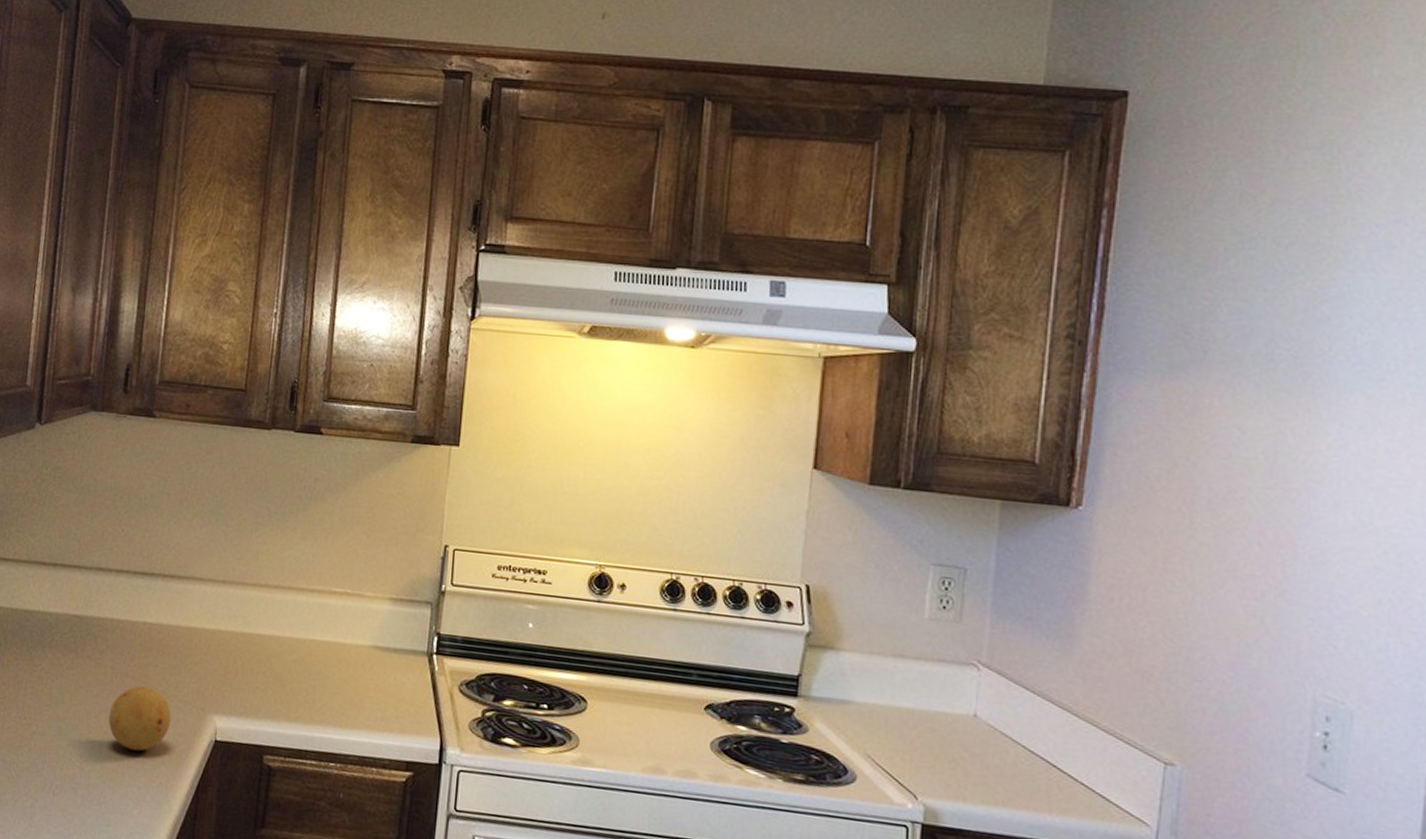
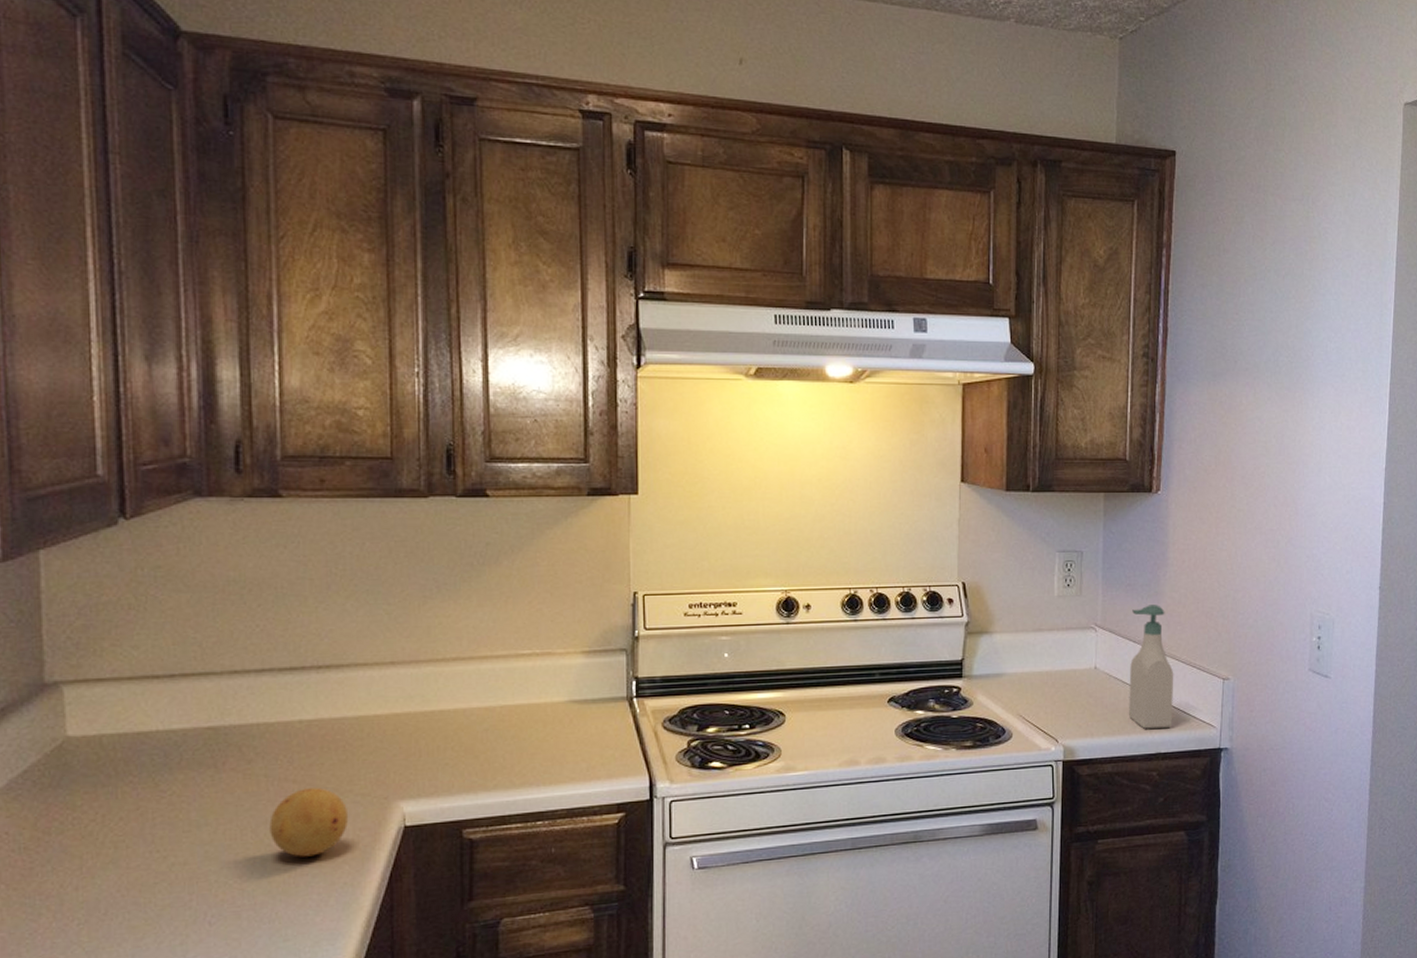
soap bottle: none [1019,648,1089,813] -> present [1129,605,1174,729]

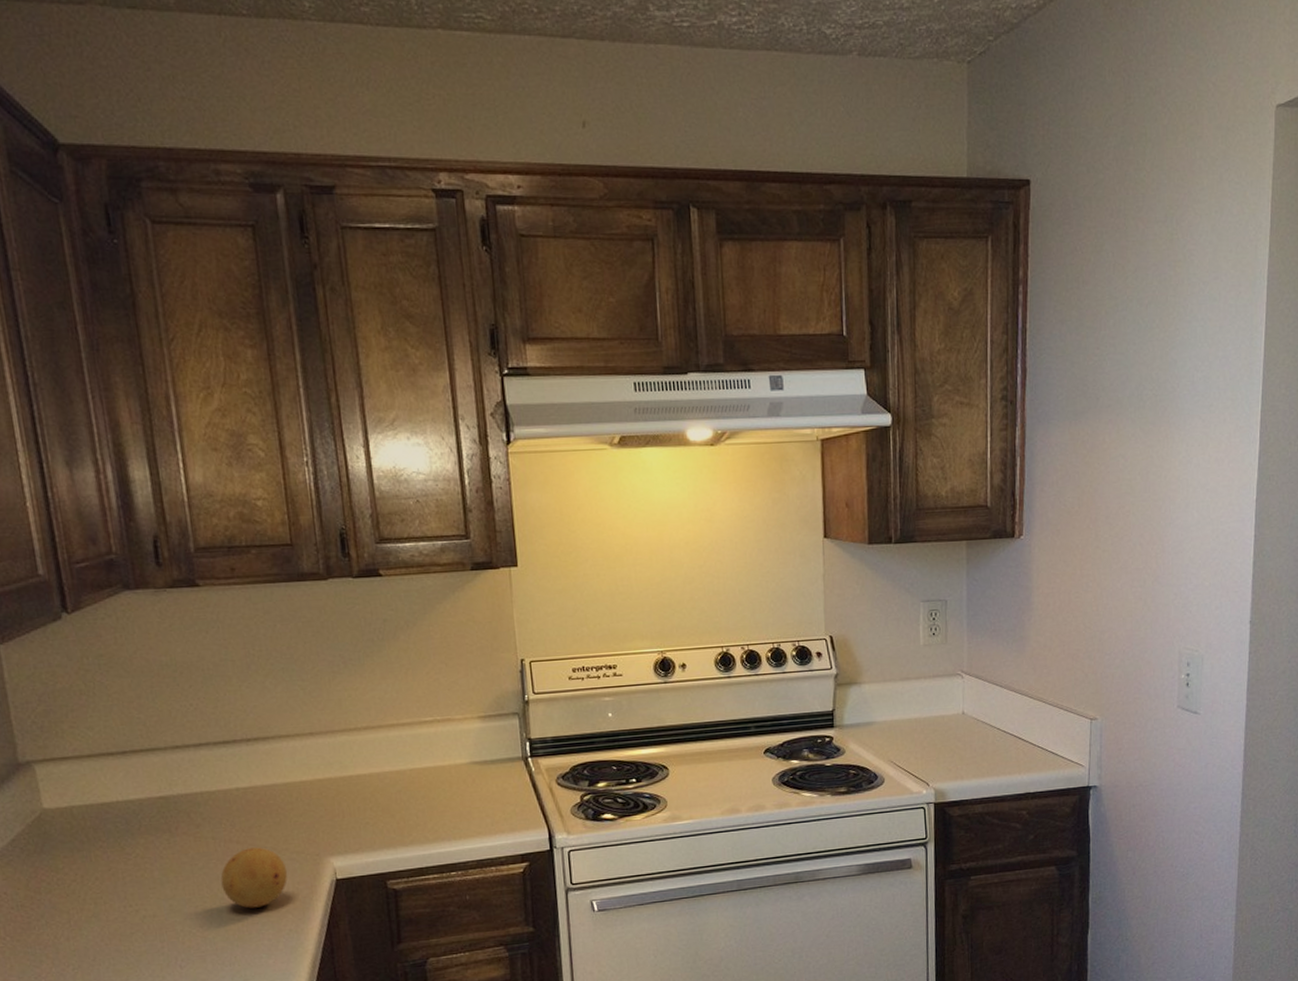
soap bottle: present [1129,605,1174,729] -> none [997,649,1042,770]

